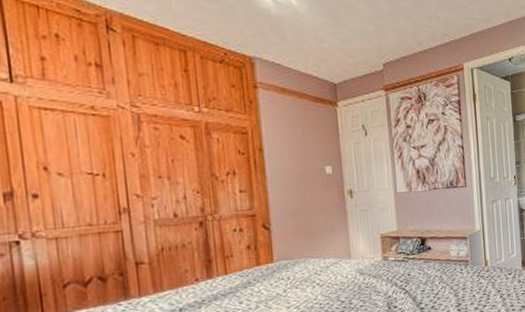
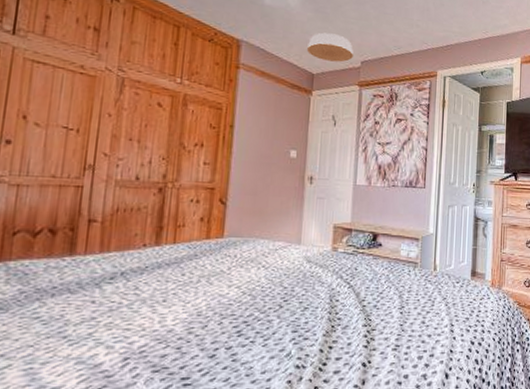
ceiling light: none [323,37,375,69] -> present [306,32,354,63]

